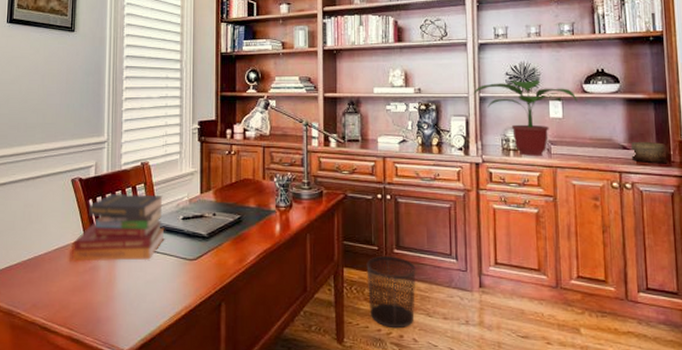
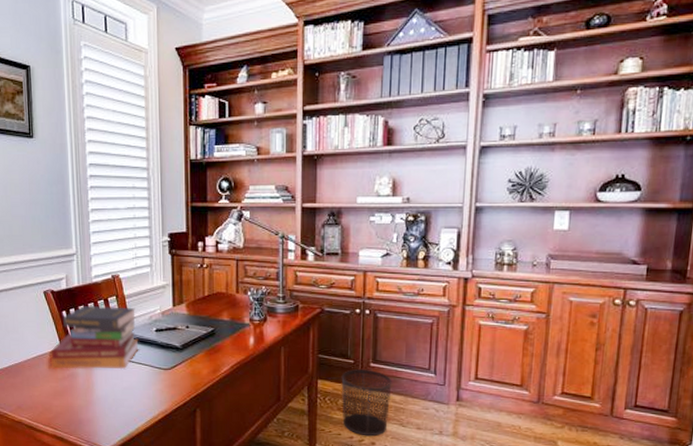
potted plant: present [473,79,577,157] -> none [468,187,588,272]
decorative box: present [631,141,666,164] -> none [641,255,683,280]

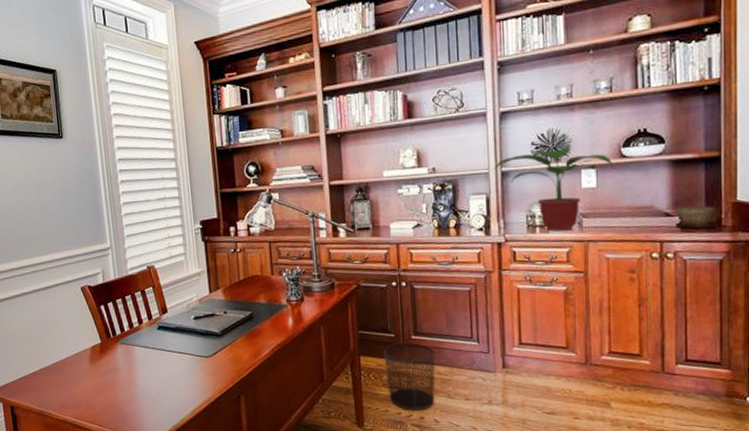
books: present [50,305,139,370] -> none [91,297,179,364]
potted plant: none [468,187,588,272] -> present [494,147,614,233]
decorative box: none [641,255,683,280] -> present [676,205,716,230]

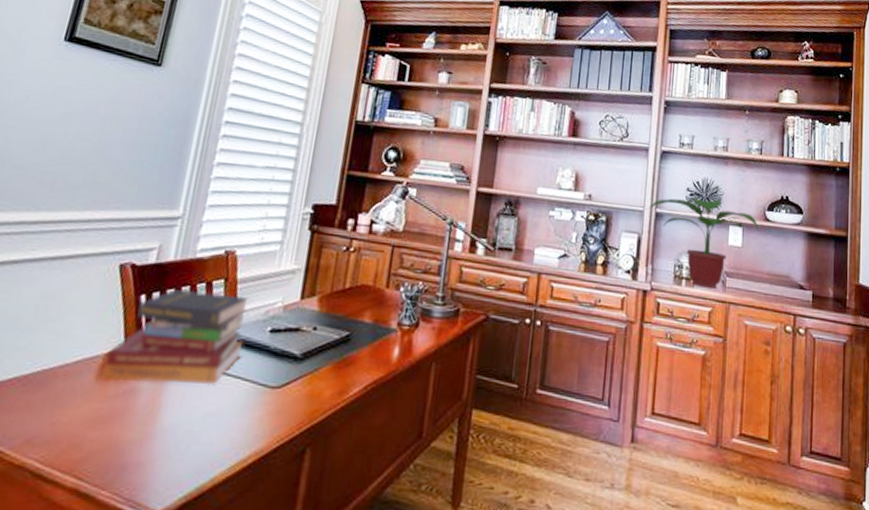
books: none [91,297,179,364] -> present [101,289,248,386]
waste bin: present [383,342,436,410] -> none [497,397,561,490]
decorative box: present [676,205,716,230] -> none [808,281,842,310]

